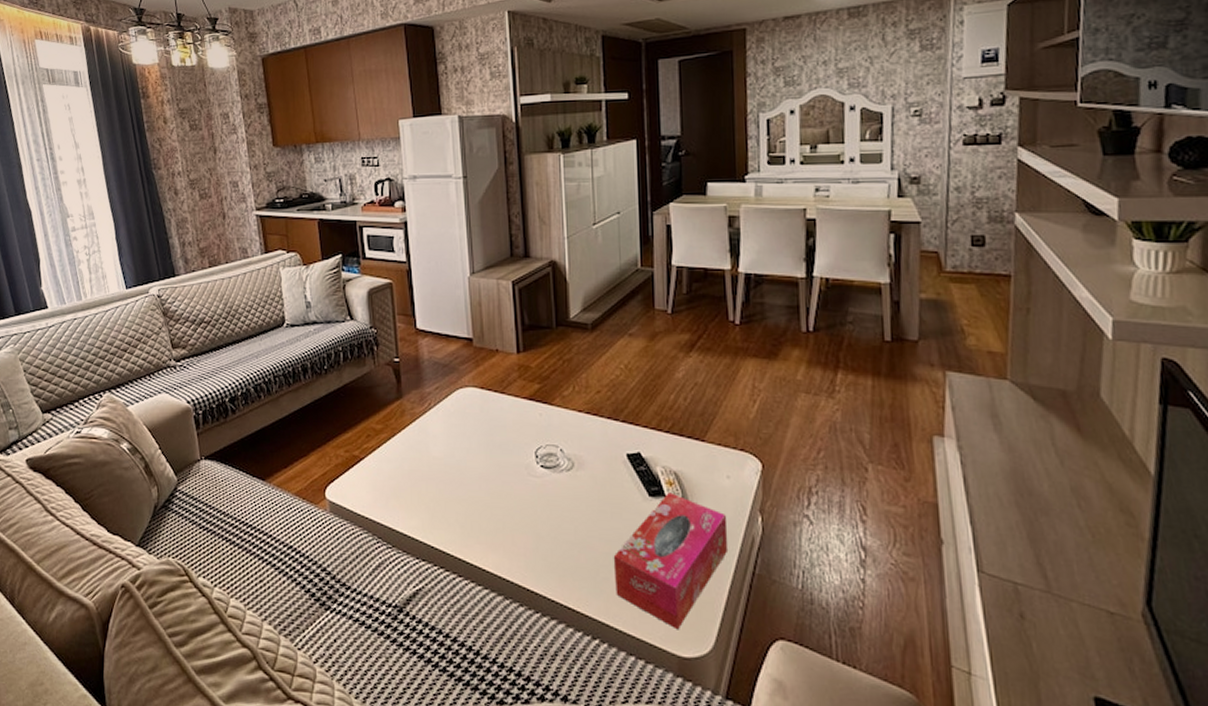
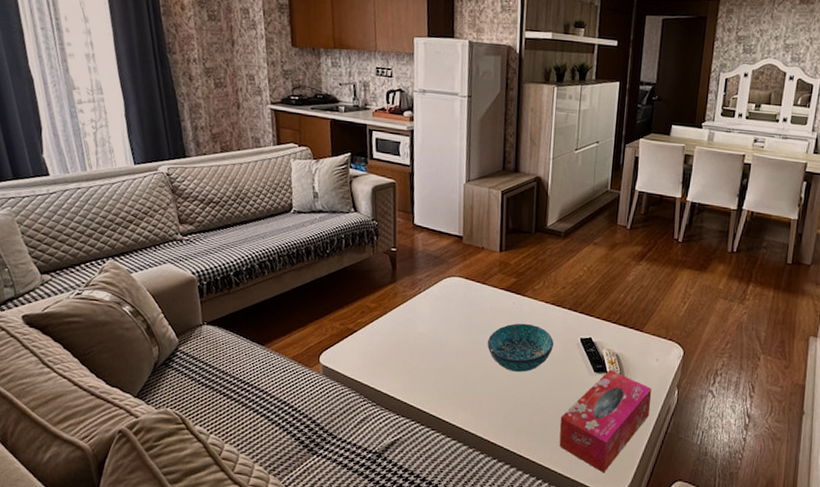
bowl: none [514,438,594,500] -> present [487,323,554,372]

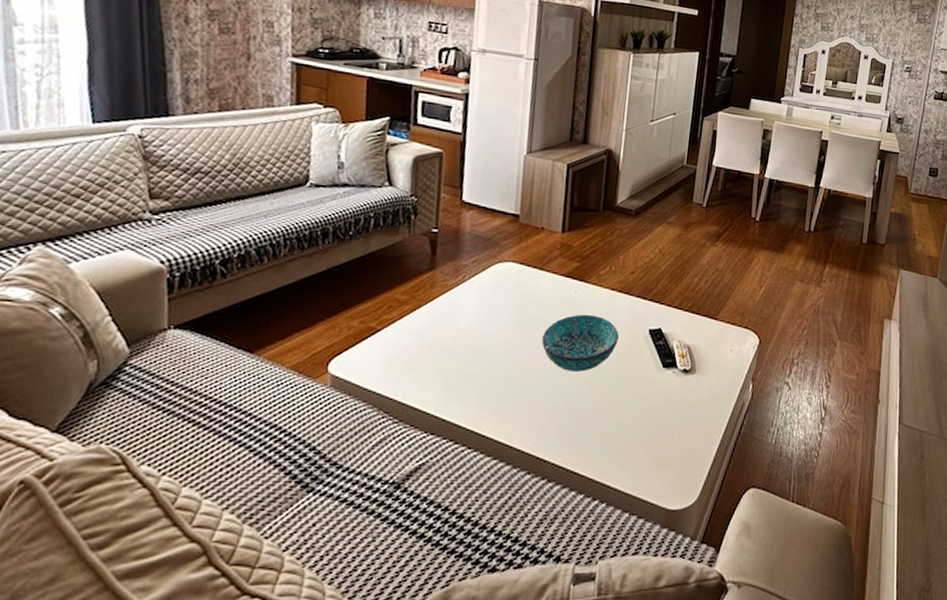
tissue box: present [559,369,652,473] -> none [620,364,725,486]

